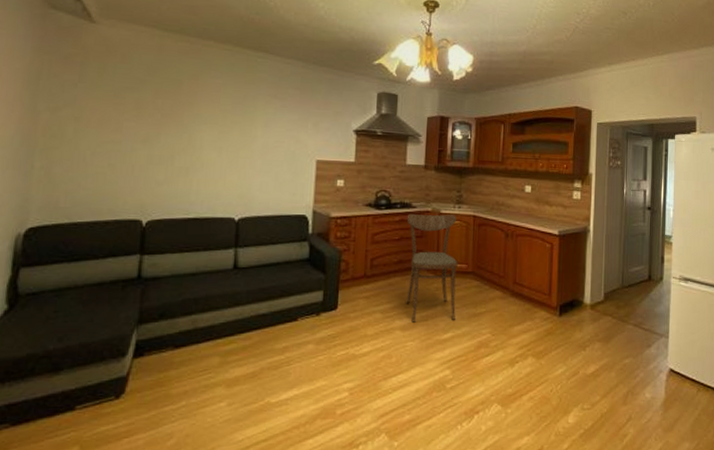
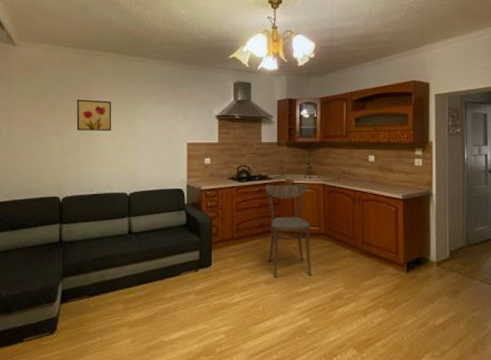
wall art: none [172,98,223,140] -> present [76,99,112,131]

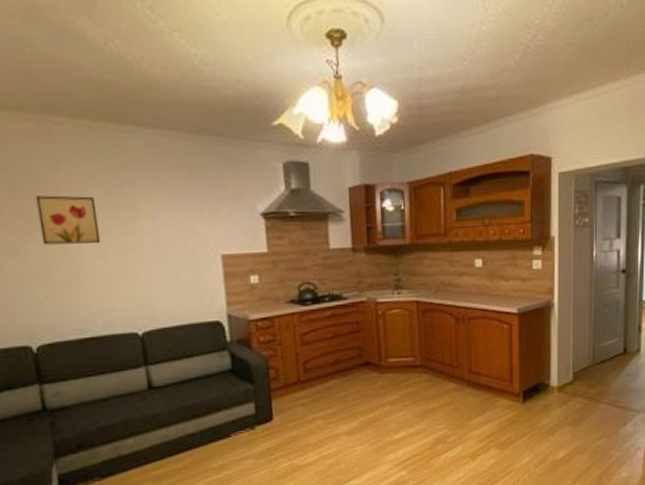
dining chair: present [264,184,311,277] -> none [338,302,406,426]

